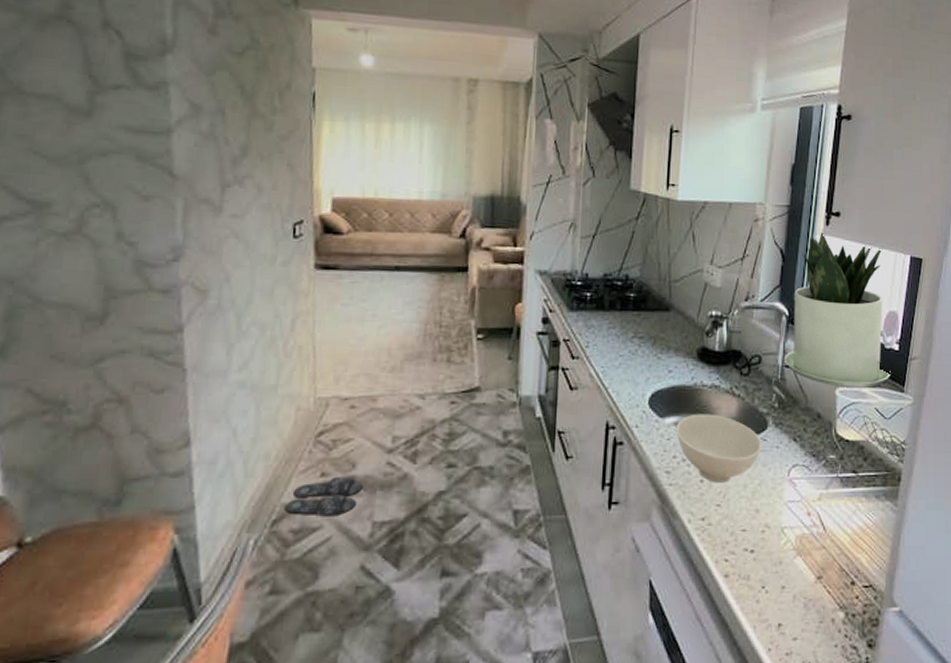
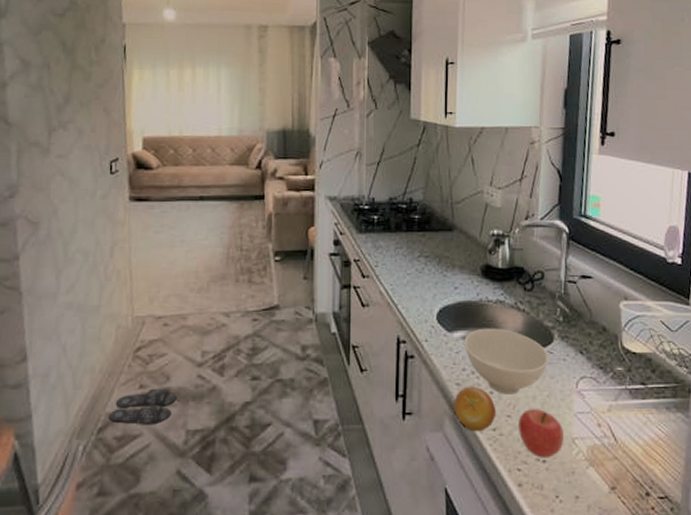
fruit: none [662,474,706,522] -> present [454,386,497,432]
fruit: none [728,498,773,548] -> present [518,409,564,458]
planter: present [784,232,891,388] -> none [567,152,675,301]

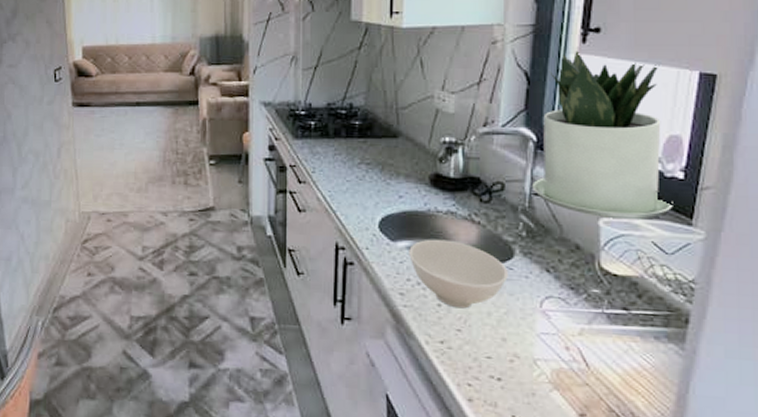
slippers: present [109,388,176,425] -> none [63,276,120,309]
fruit: present [454,386,497,432] -> none [397,296,445,343]
fruit: present [518,409,564,458] -> none [470,325,523,377]
planter: none [567,152,675,301] -> present [533,51,673,219]

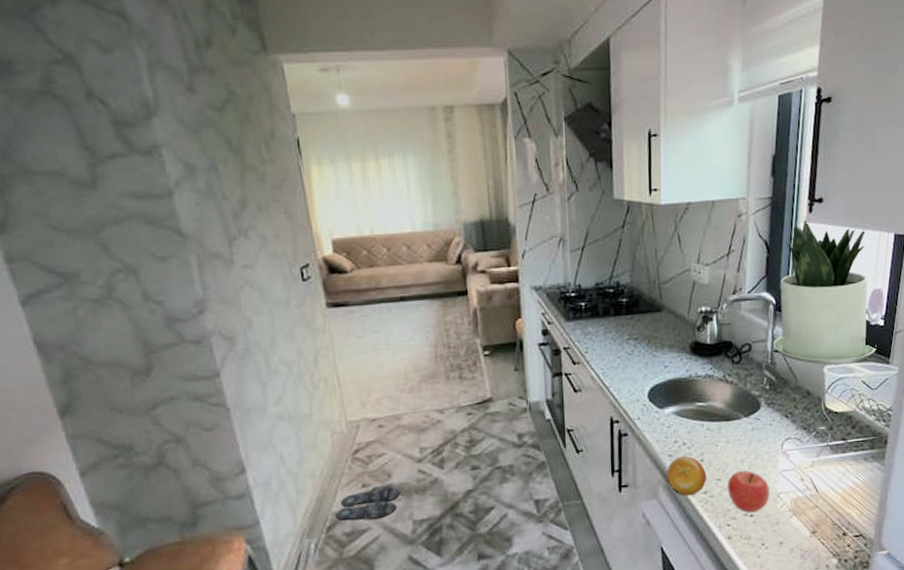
slippers: none [63,276,120,309] -> present [336,485,400,520]
fruit: none [397,296,445,343] -> present [667,456,707,496]
bowl: present [409,239,508,309] -> none [675,401,756,461]
fruit: none [470,325,523,377] -> present [728,471,770,513]

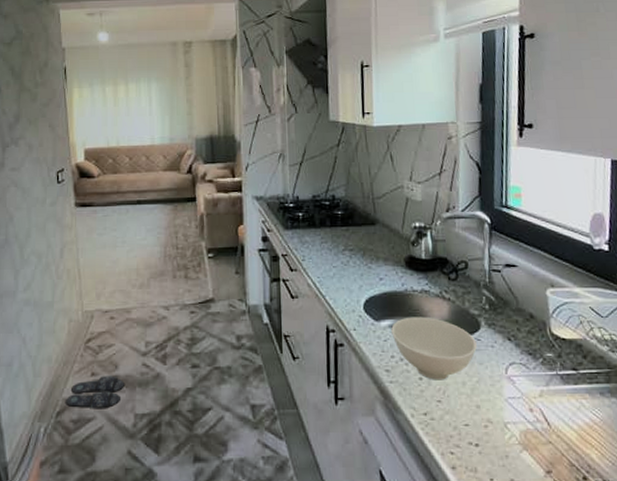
fruit: present [667,456,707,496] -> none [384,372,427,416]
bowl: none [675,401,756,461] -> present [391,316,477,380]
fruit: present [728,471,770,513] -> none [449,394,496,442]
planter: present [773,220,877,365] -> none [490,144,603,288]

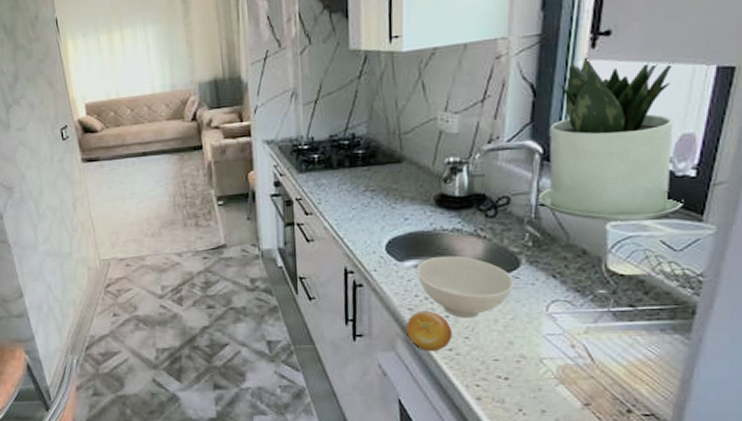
slippers: present [66,376,124,409] -> none [93,316,145,345]
fruit: none [384,372,427,416] -> present [406,310,453,352]
planter: none [490,144,603,288] -> present [539,57,684,221]

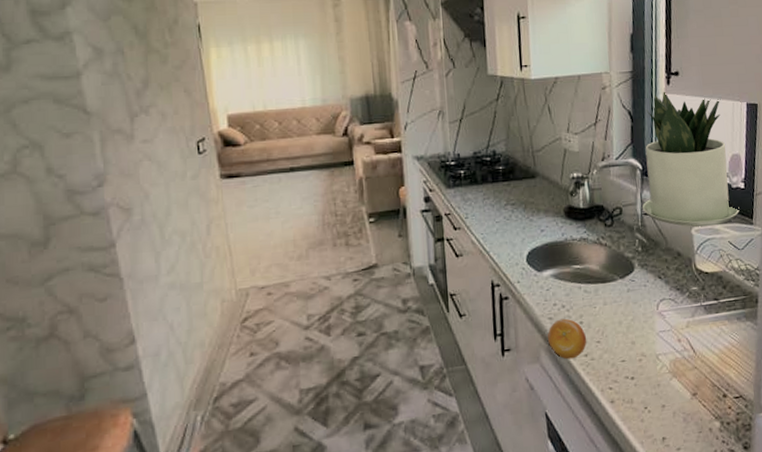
bowl: present [416,256,514,318] -> none [553,263,632,323]

